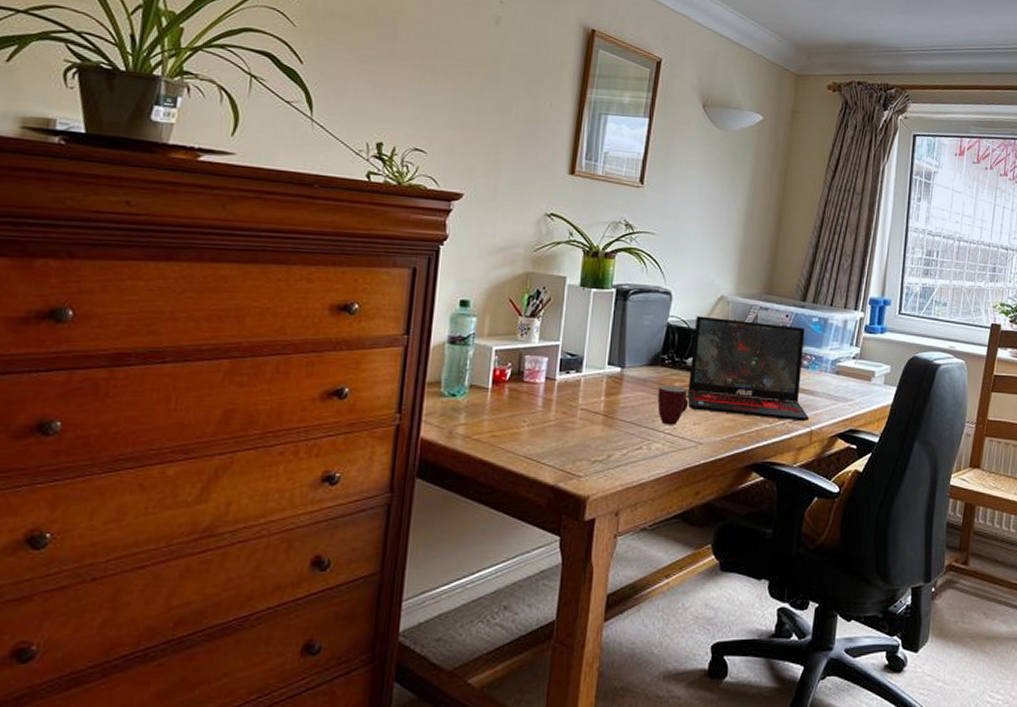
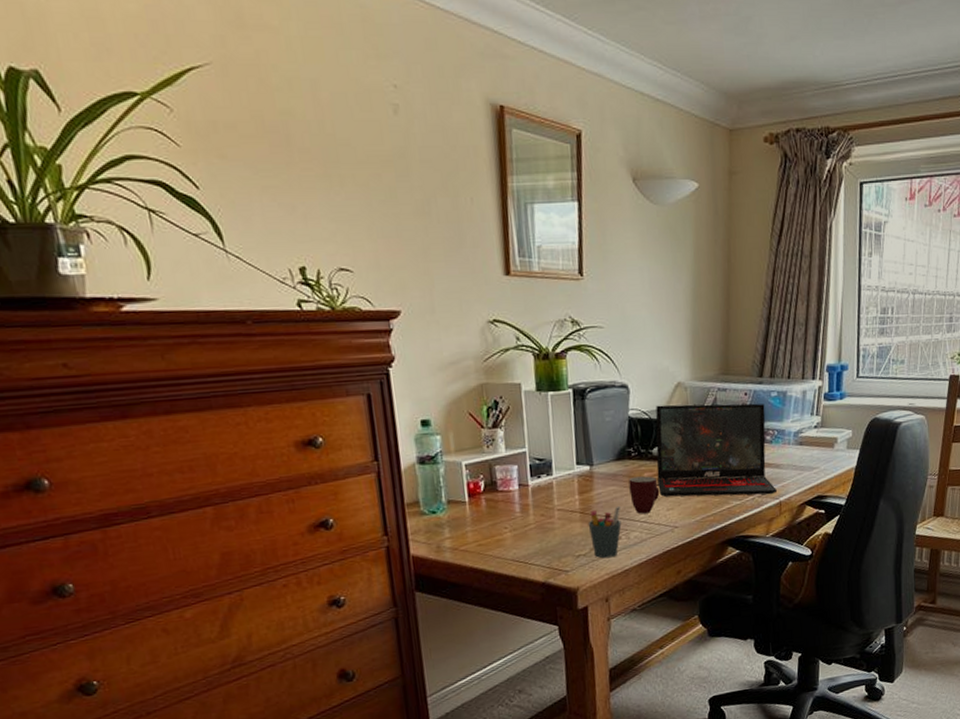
pen holder: none [609,413,647,468] -> present [588,505,622,559]

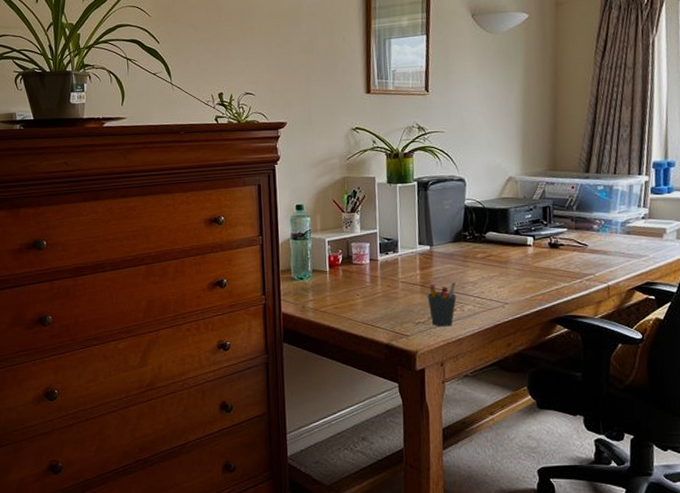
mug: present [628,476,660,514] -> none [464,256,492,290]
laptop: present [655,403,778,497] -> none [488,195,606,279]

